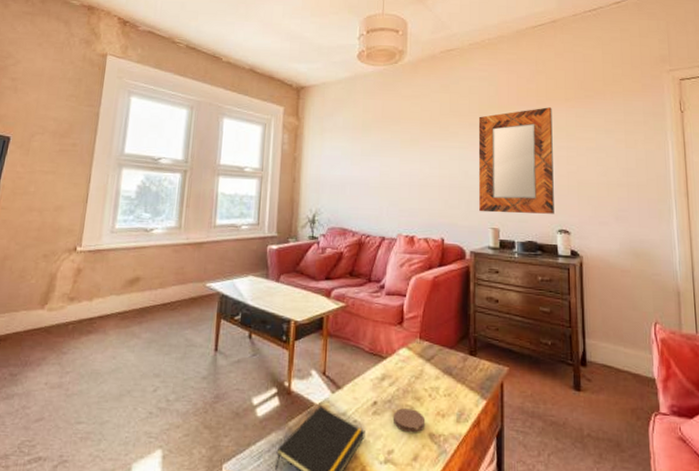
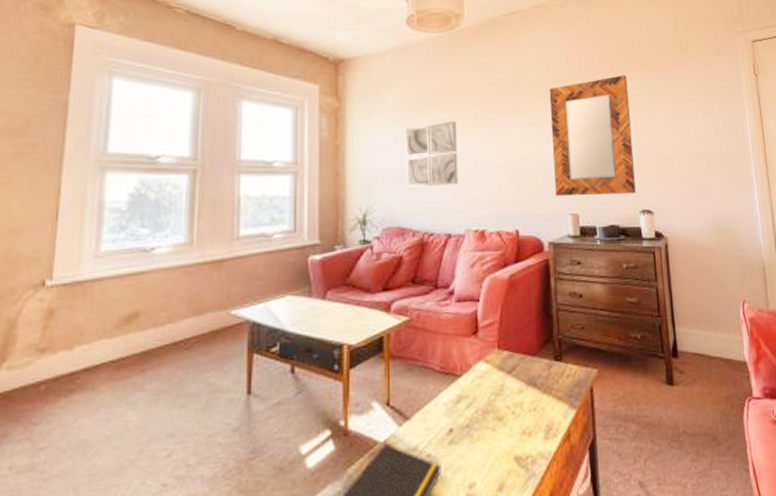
wall art: none [349,141,395,196] -> present [405,120,459,187]
coaster: present [394,408,426,433] -> none [473,431,510,460]

